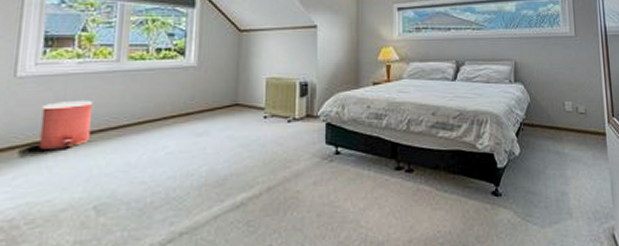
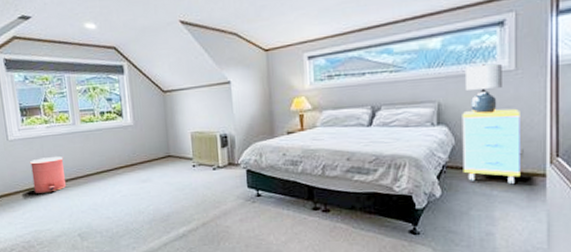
storage cabinet: none [535,70,586,143] -> present [462,108,520,185]
lamp: none [536,28,566,74] -> present [466,63,502,114]

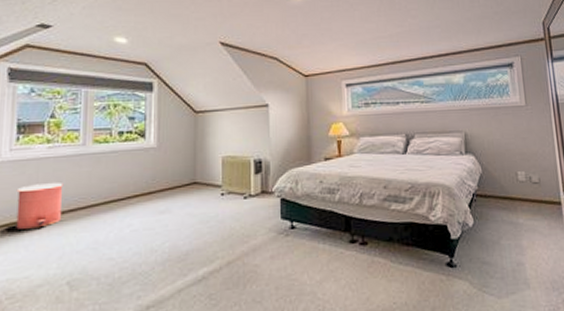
storage cabinet: present [462,108,520,185] -> none [486,140,541,213]
lamp: present [466,63,502,114] -> none [486,98,517,144]

